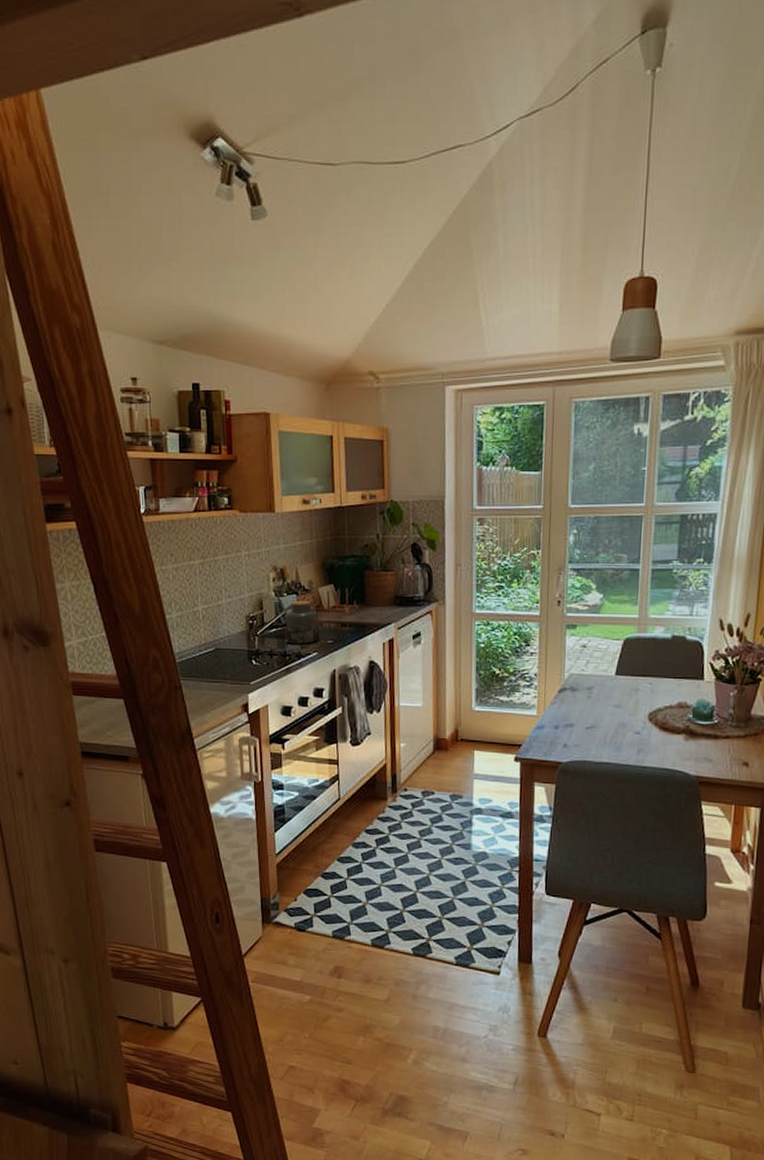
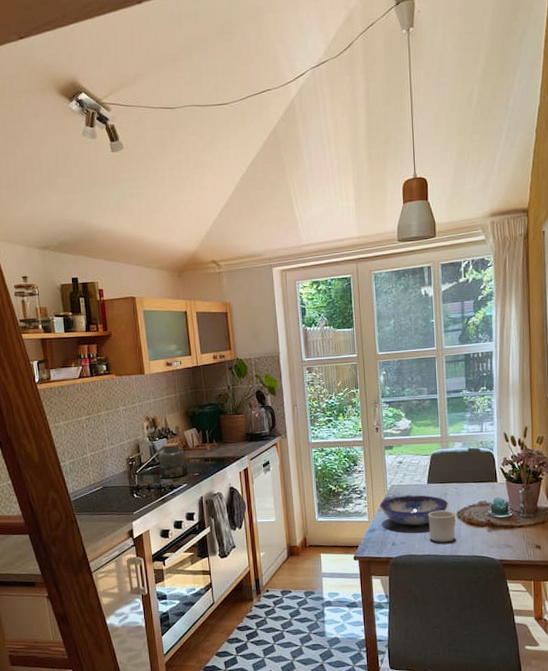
ceramic bowl: none [553,687,639,726] -> present [380,495,448,526]
mug: none [610,709,646,750] -> present [428,510,456,543]

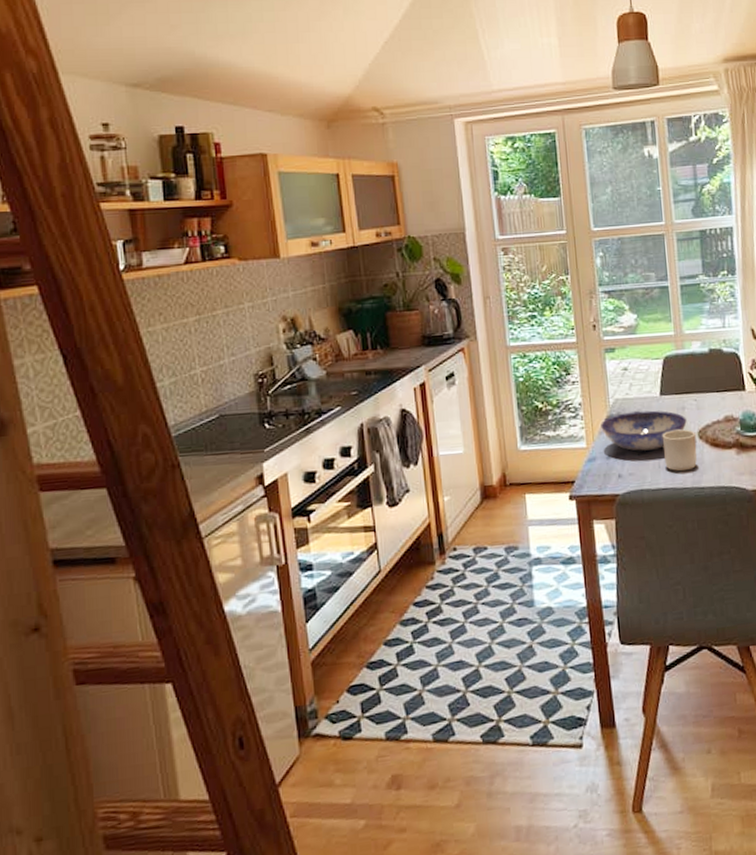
jar: present [158,442,188,479] -> none [300,349,342,401]

